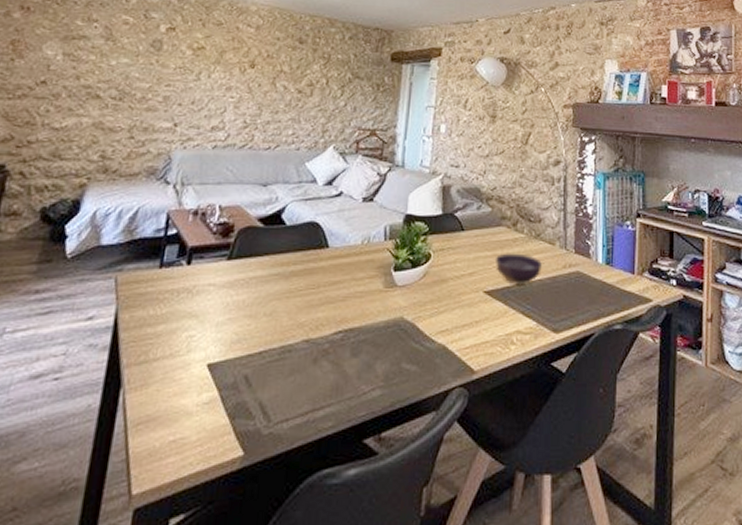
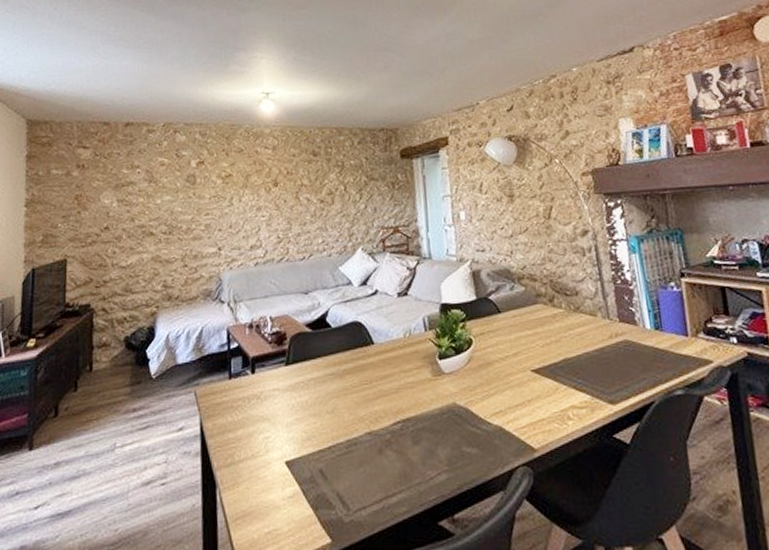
bowl: present [496,253,543,285] -> none [538,328,588,361]

